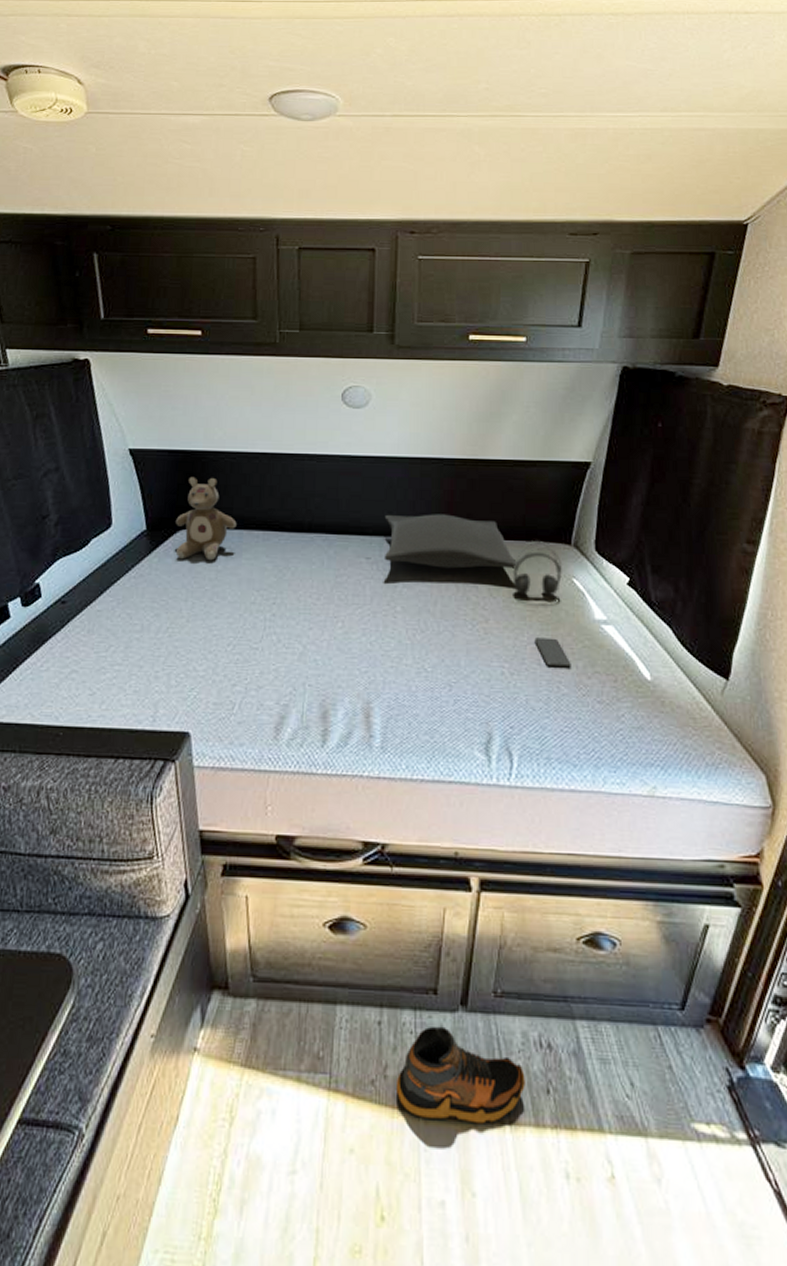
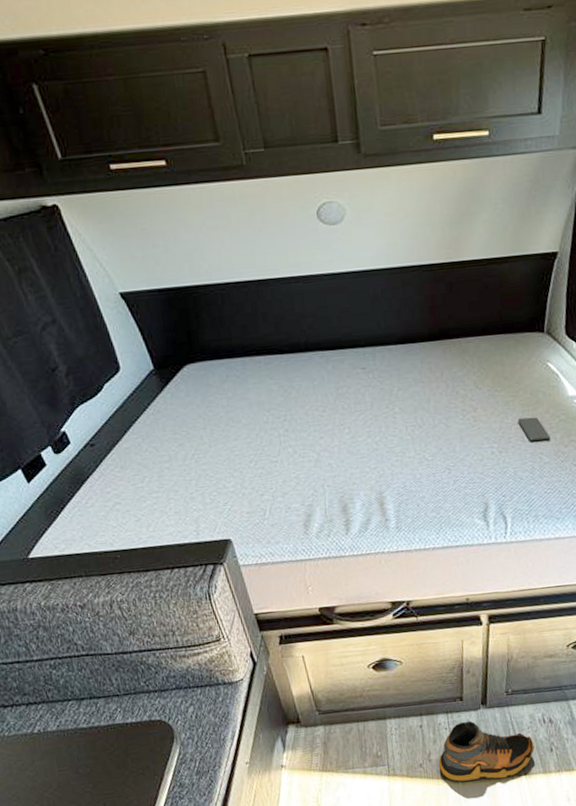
stuffed bear: present [176,476,237,561] -> none [180,311,238,392]
pillow: present [383,514,517,569] -> none [373,318,497,369]
headphones: present [513,541,562,606] -> none [494,332,538,390]

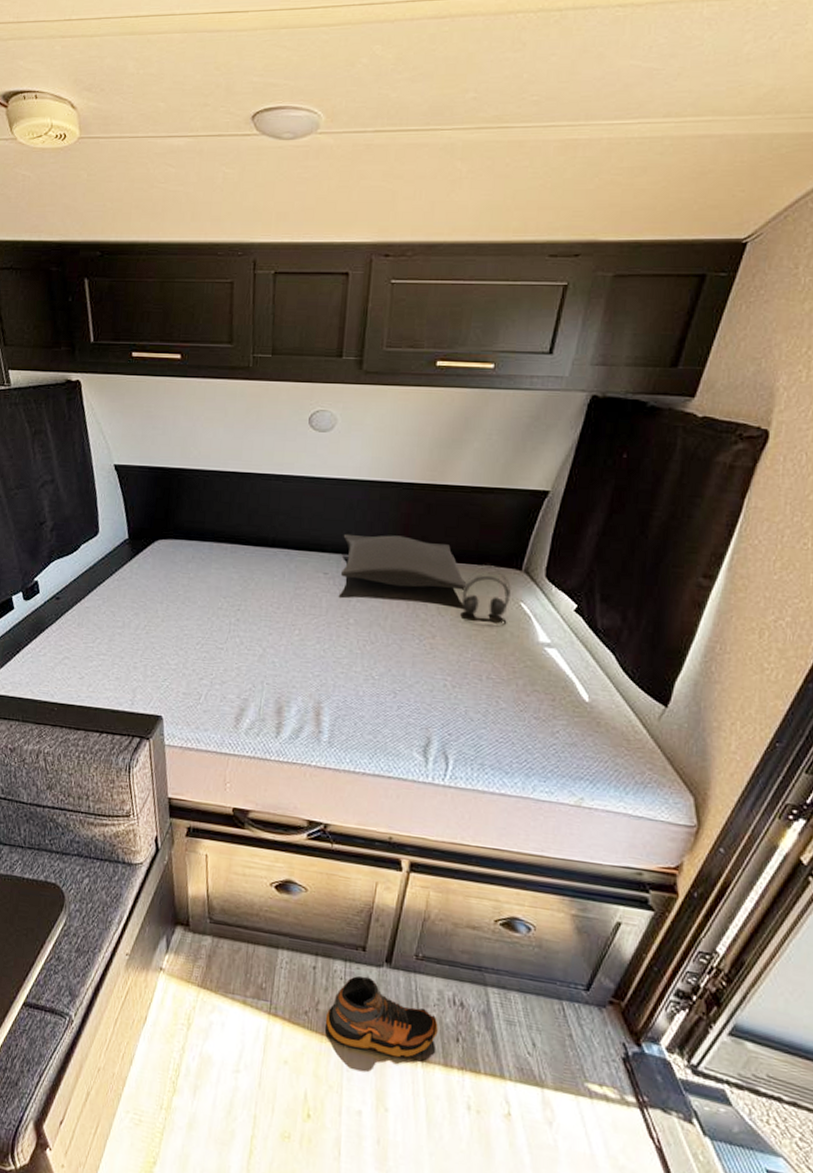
pillow: none [373,318,497,369] -> present [340,533,467,590]
headphones: none [494,332,538,390] -> present [461,565,511,626]
smartphone: present [517,417,551,442] -> none [478,655,512,685]

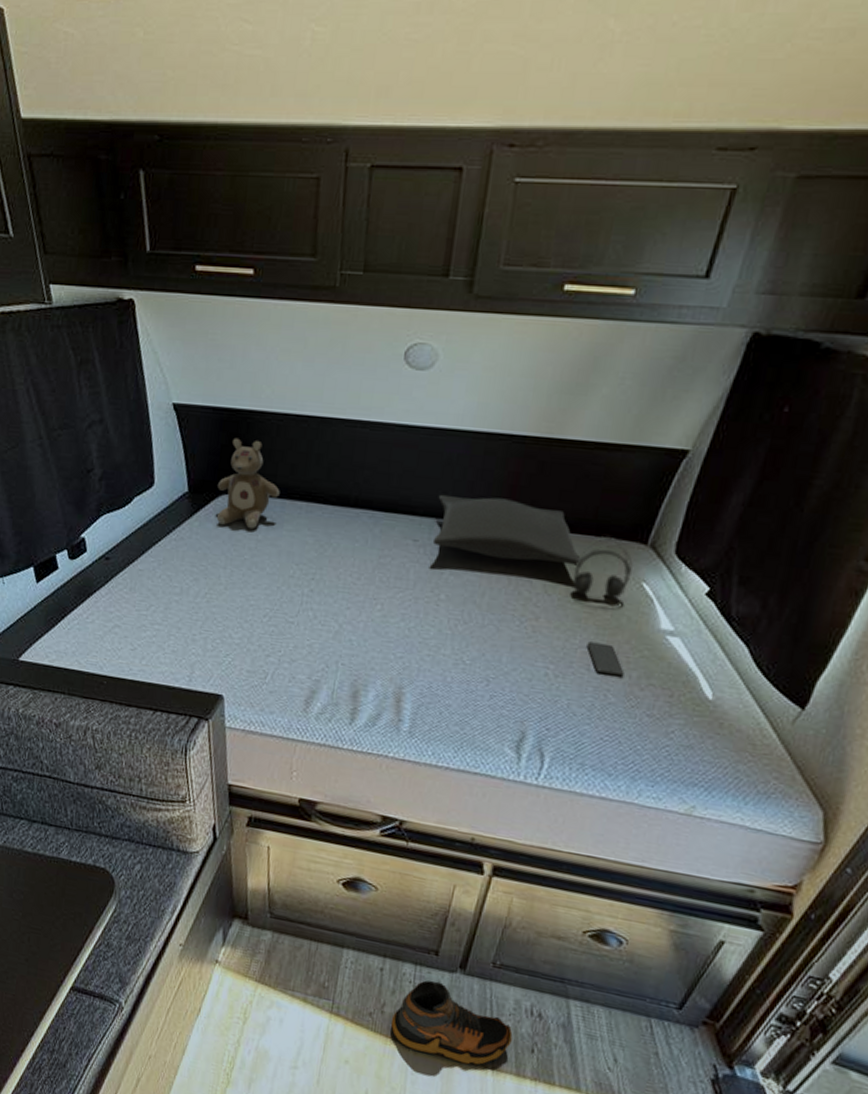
stuffed bear: none [154,492,208,569] -> present [217,438,280,530]
smartphone: none [478,655,512,685] -> present [587,641,625,677]

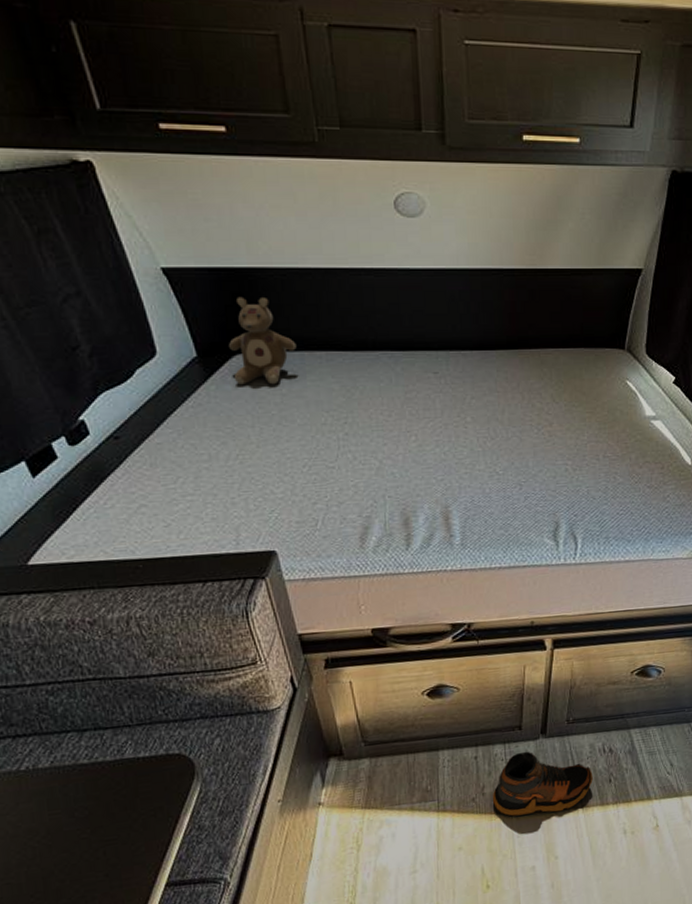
pillow: present [432,494,581,566] -> none [448,325,576,378]
headphones: present [572,537,633,609] -> none [573,347,617,407]
smartphone: present [587,641,625,677] -> none [593,435,626,461]

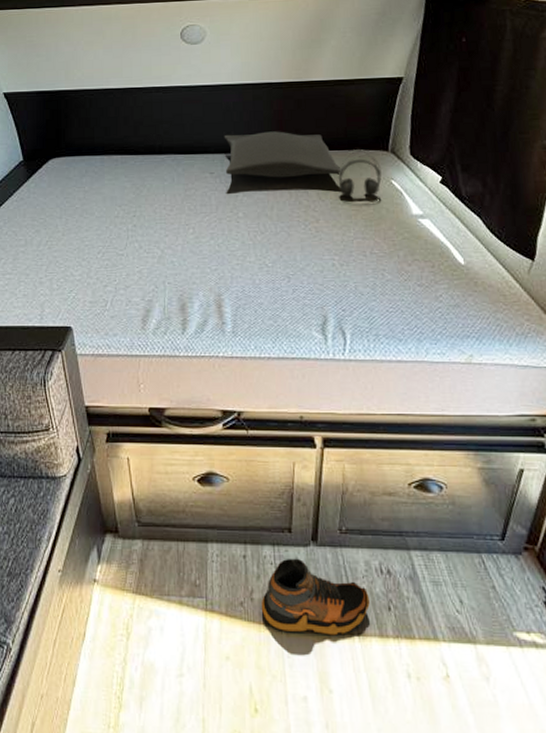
stuffed bear: present [229,297,297,385] -> none [47,113,98,183]
pillow: none [448,325,576,378] -> present [224,131,341,178]
headphones: none [573,347,617,407] -> present [338,149,382,205]

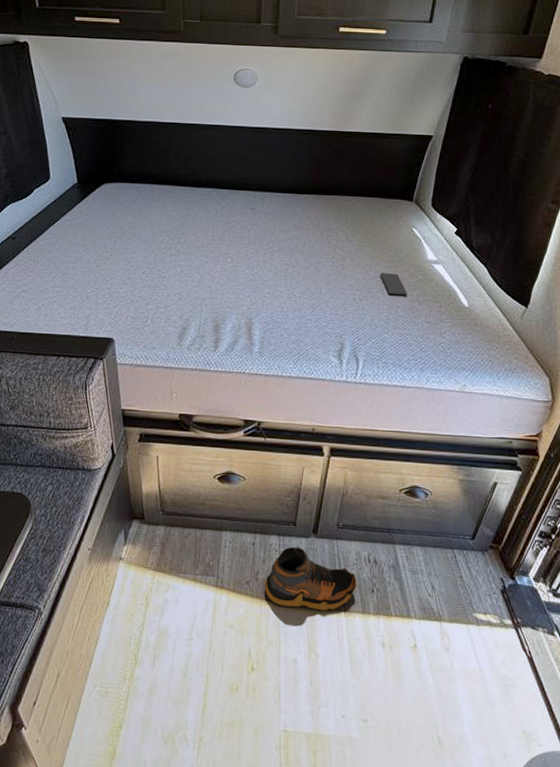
pillow: present [224,131,341,178] -> none [265,174,370,219]
headphones: present [338,149,382,205] -> none [365,198,405,248]
smartphone: none [360,232,393,258] -> present [380,273,408,296]

